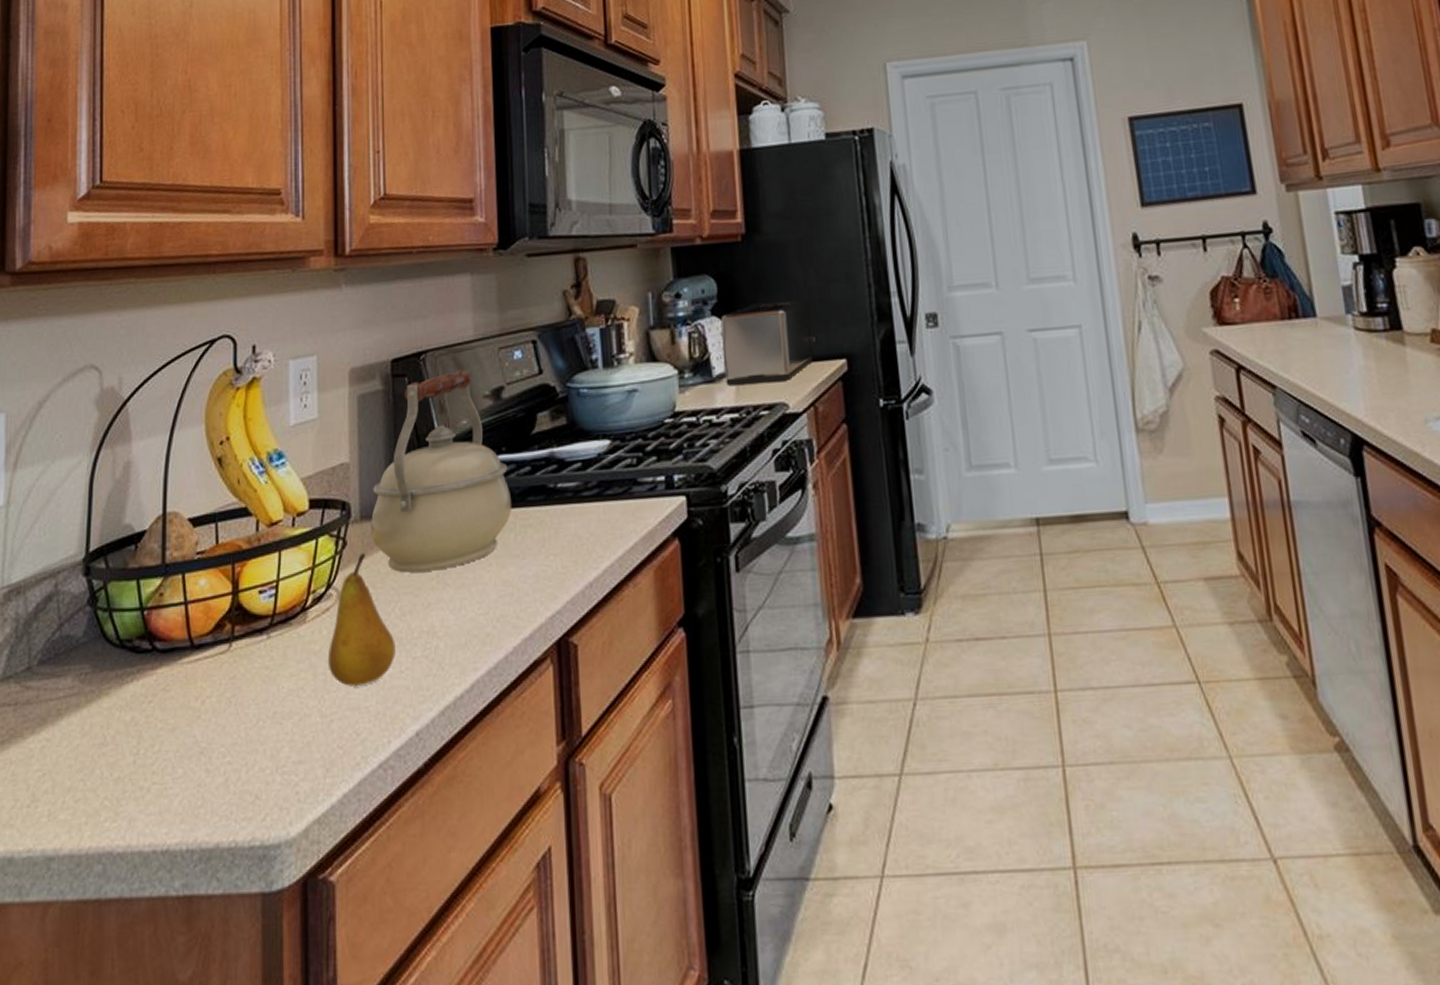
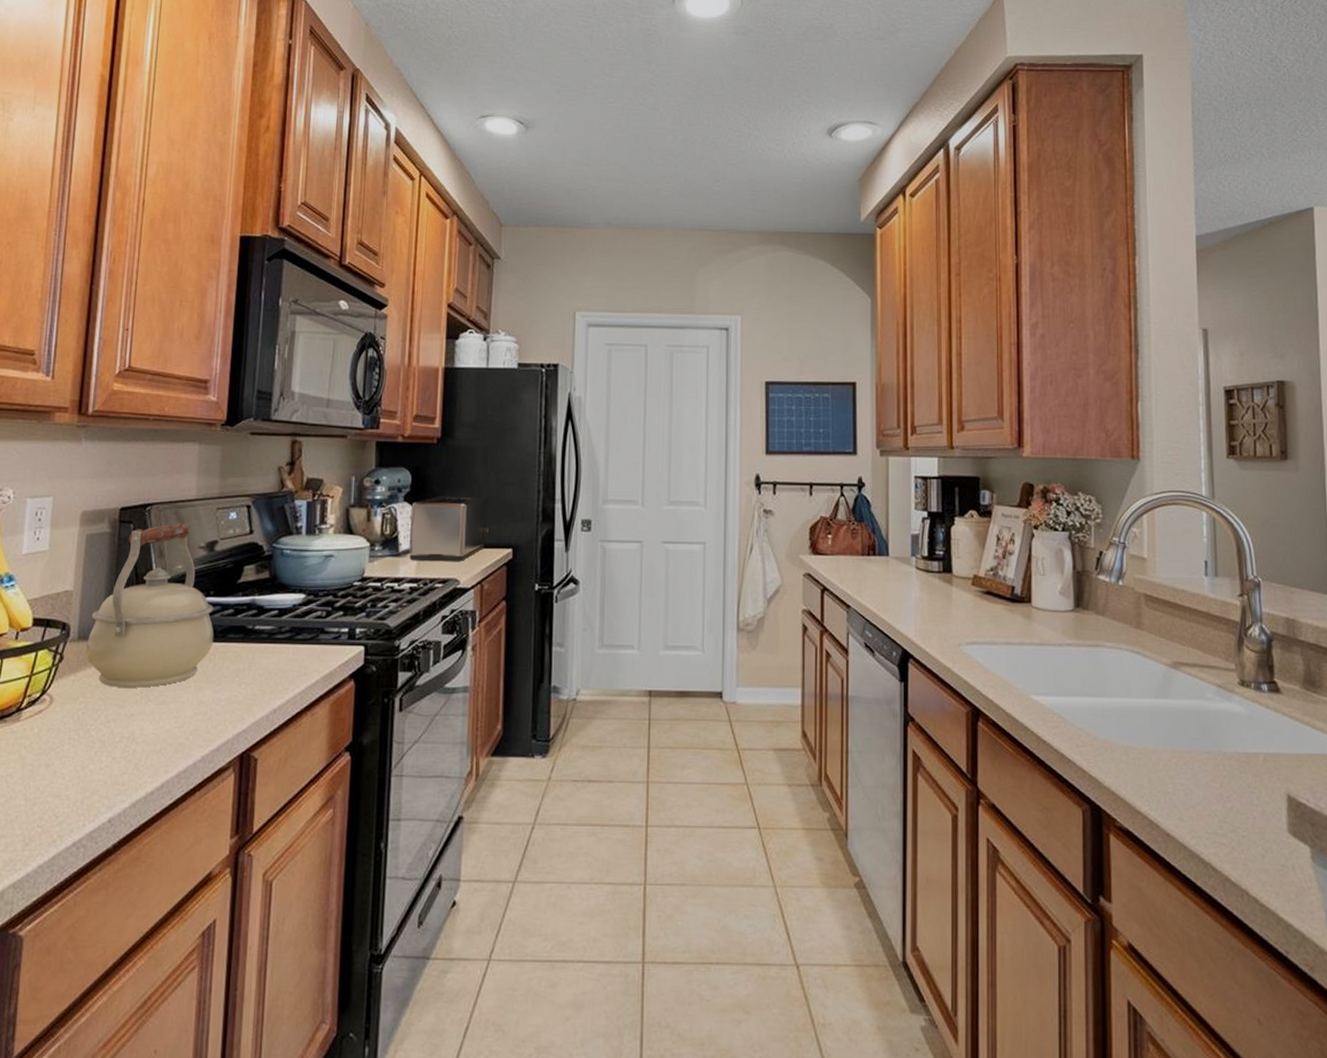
fruit: present [327,553,396,687] -> none [35,668,98,778]

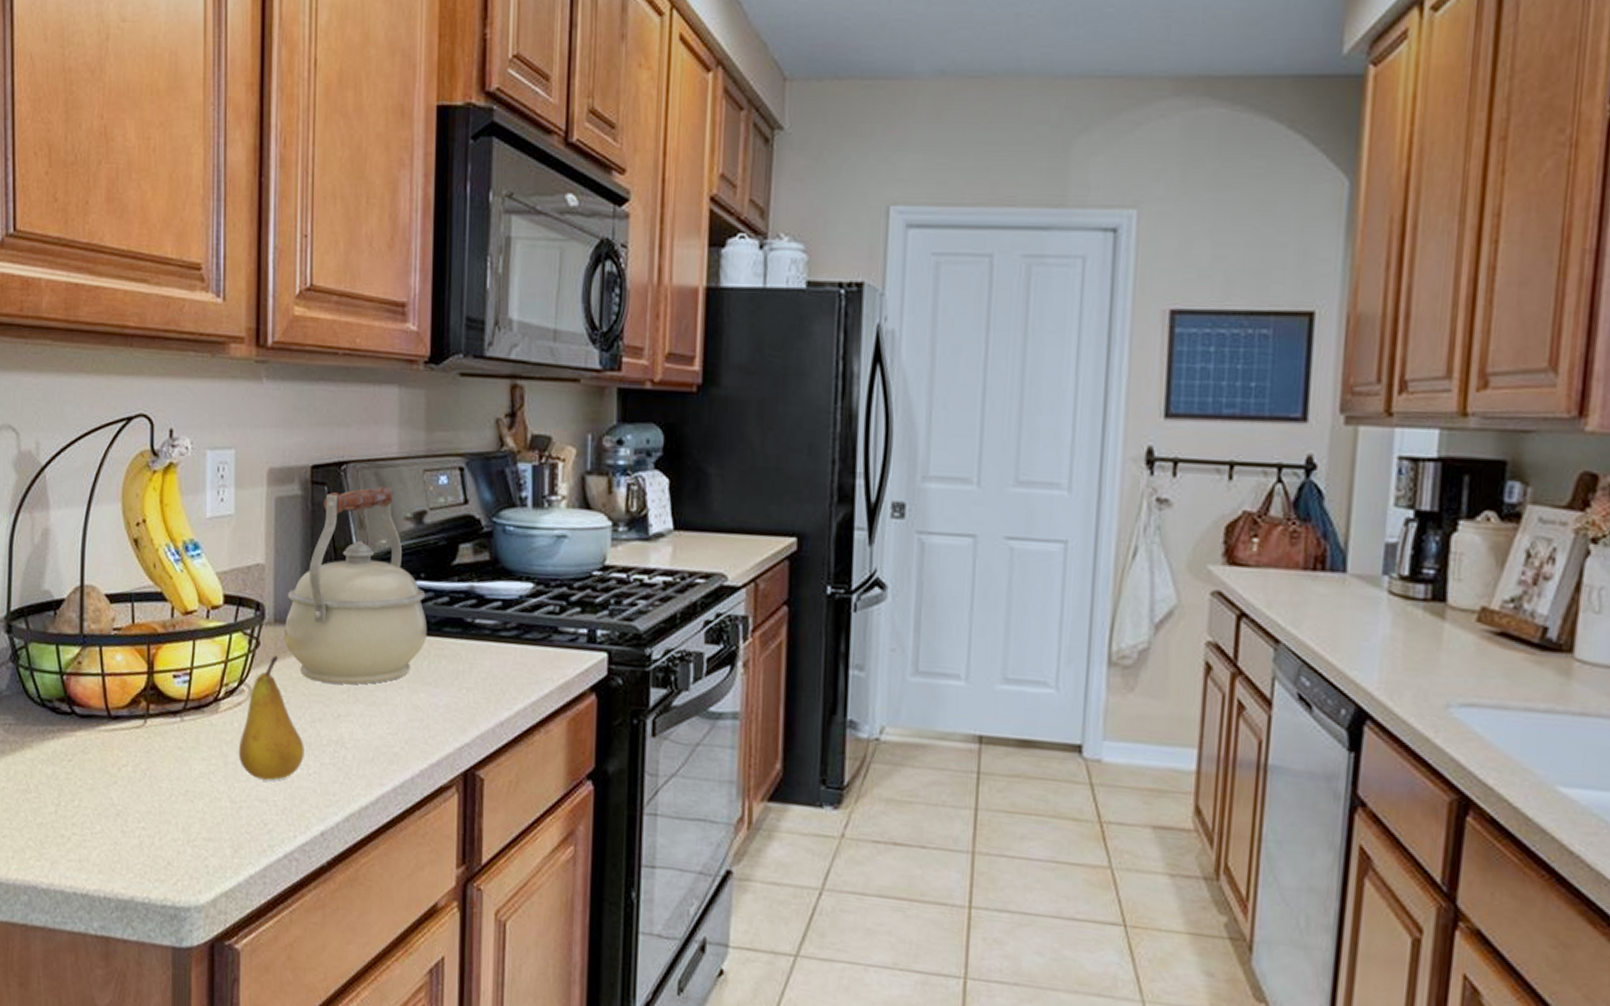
fruit: none [35,668,98,778] -> present [238,656,304,781]
toaster: present [409,496,489,561] -> none [661,463,765,551]

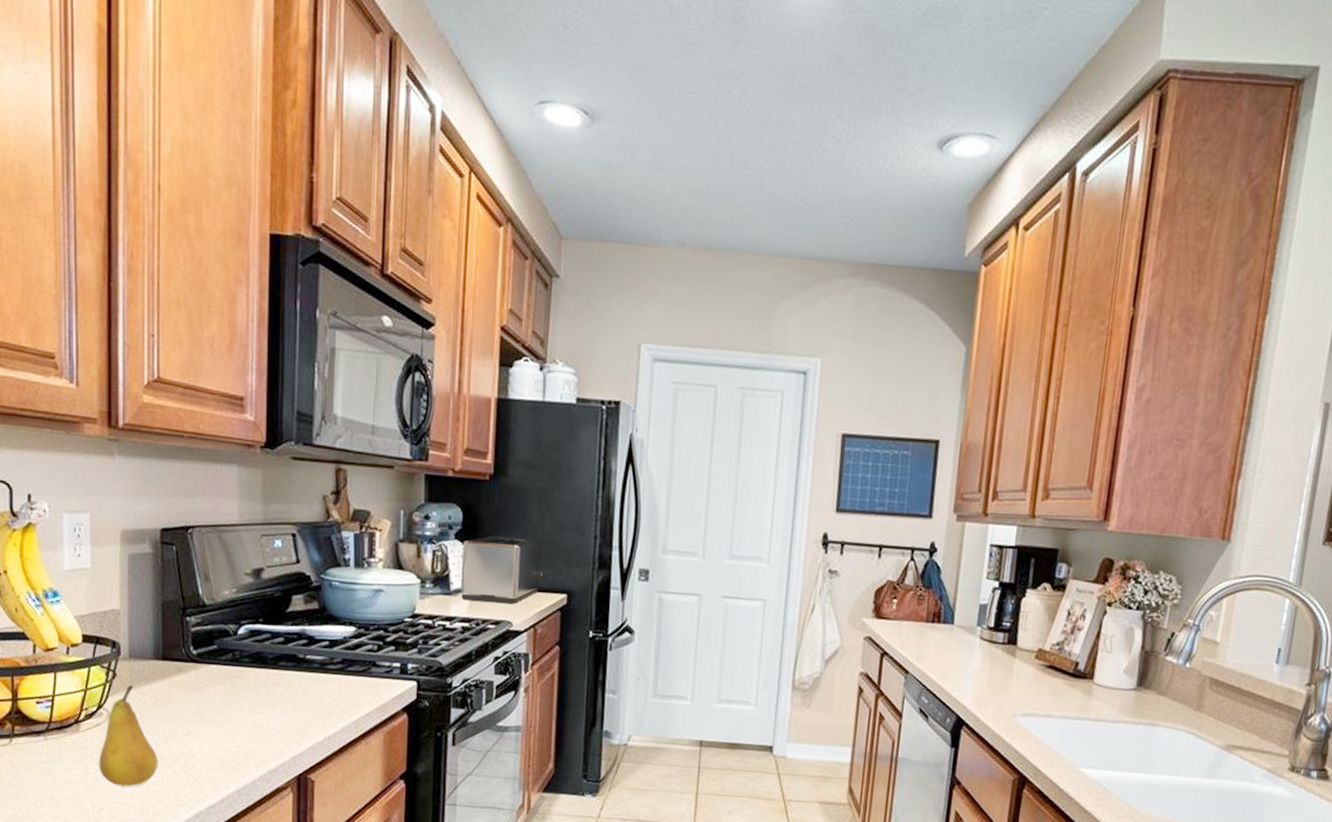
kettle: present [283,486,428,685] -> none [138,547,266,708]
toaster: none [661,463,765,551] -> present [460,535,543,604]

